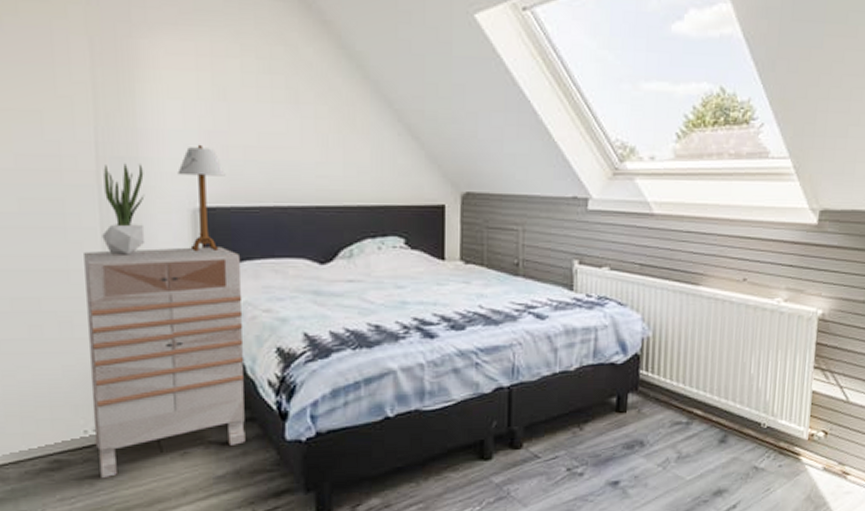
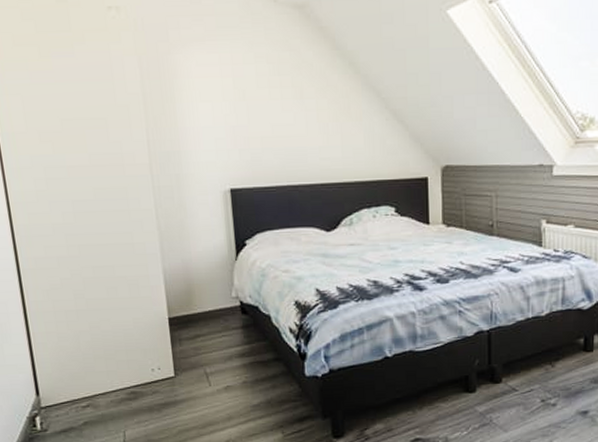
dresser: present [84,247,246,479] -> none [144,220,274,407]
potted plant: present [102,163,146,255] -> none [154,156,189,230]
table lamp: present [177,144,226,252] -> none [211,137,248,225]

